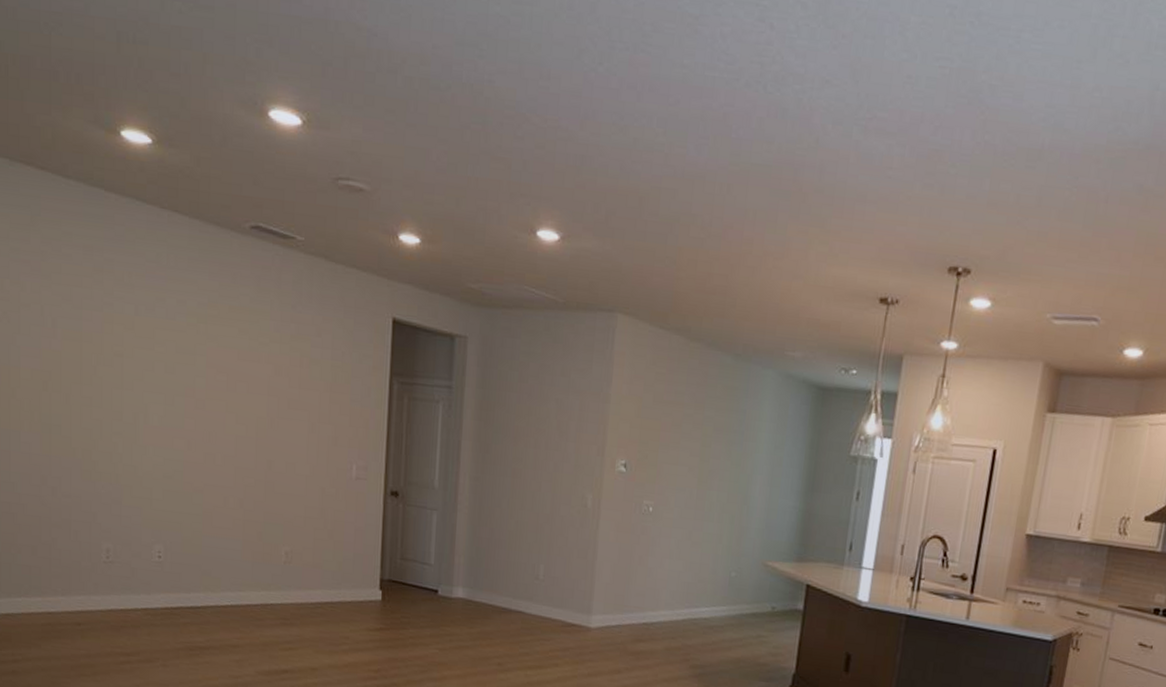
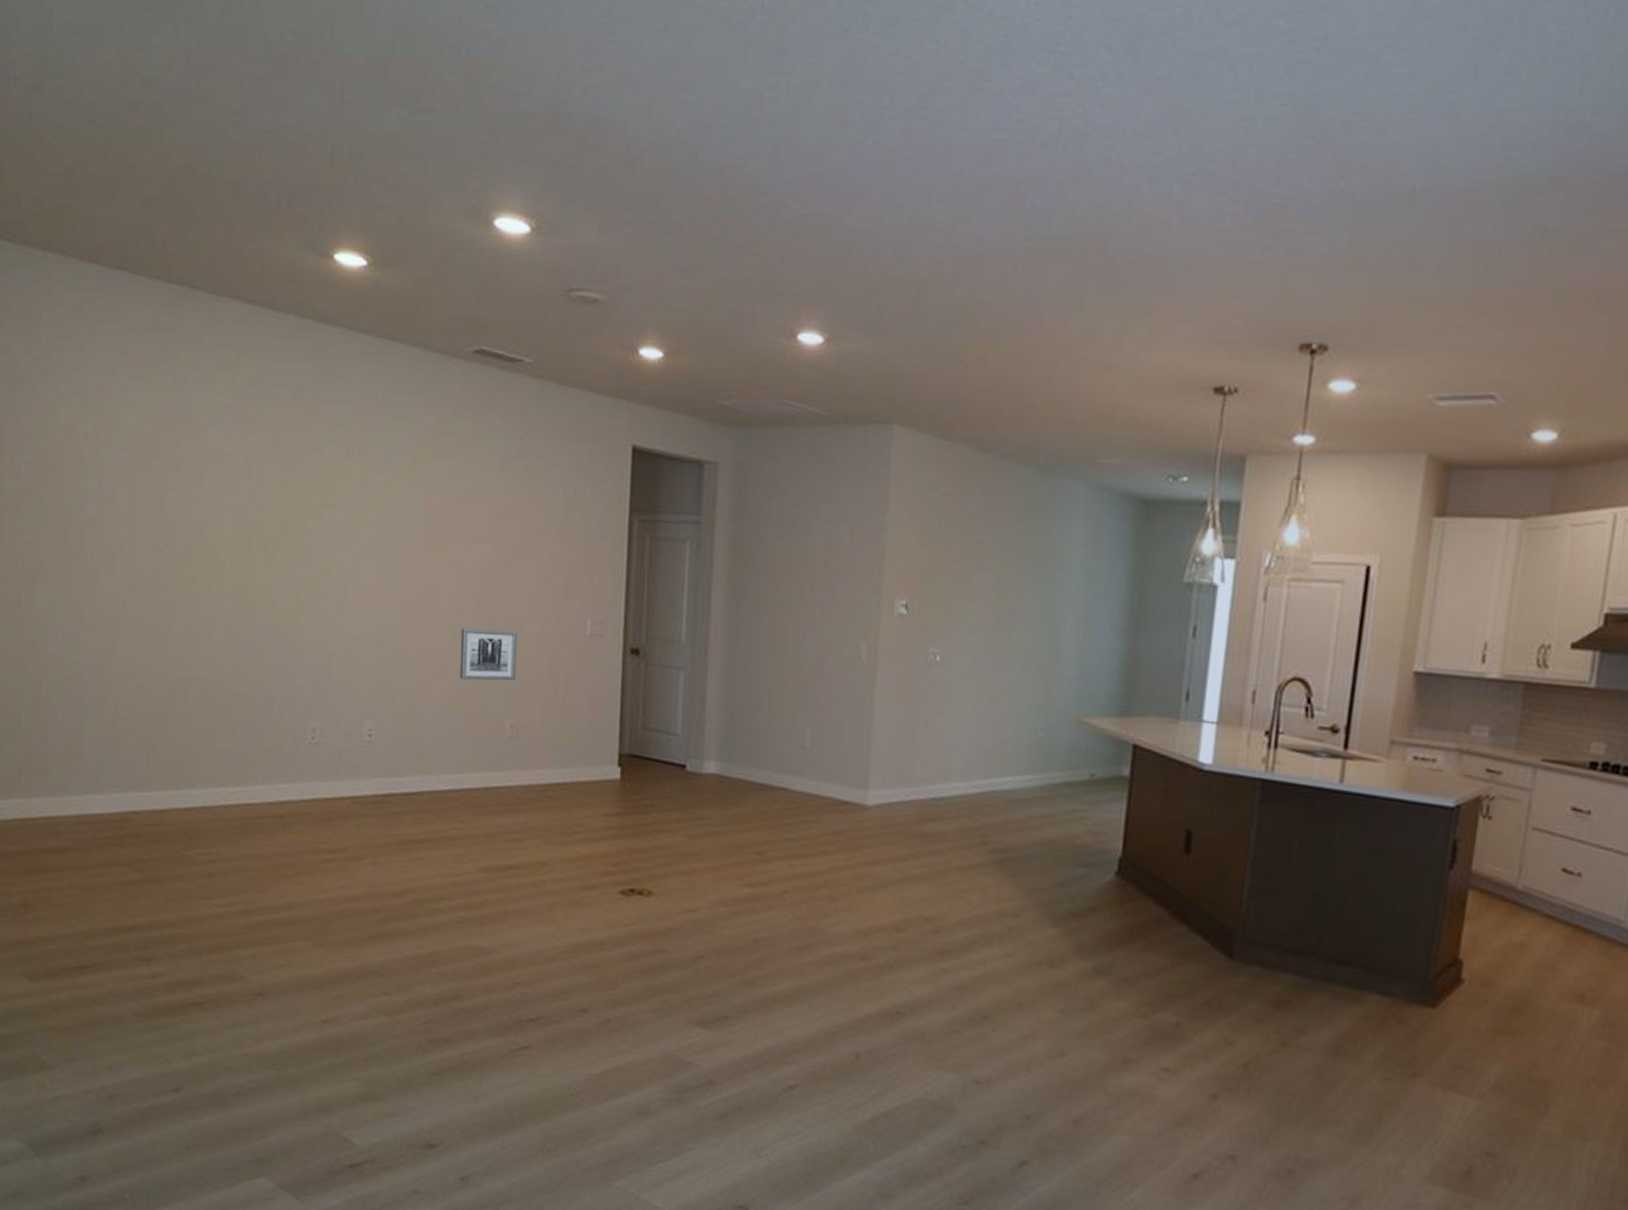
wall art: none [239,467,292,514] -> present [459,628,518,681]

